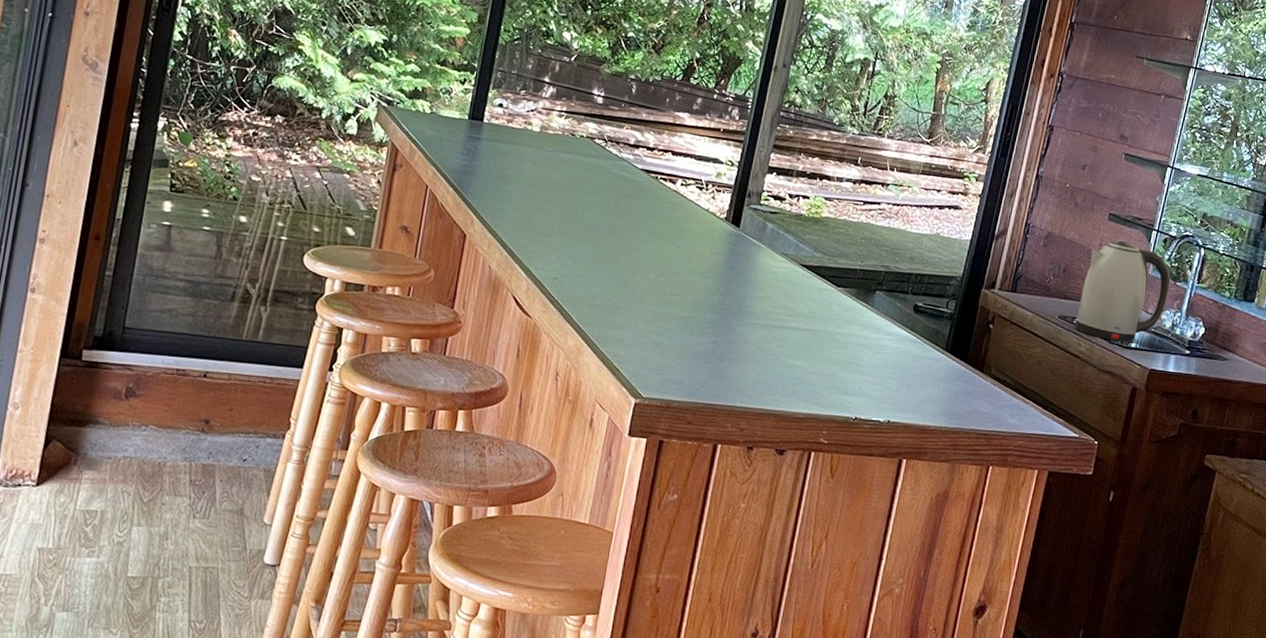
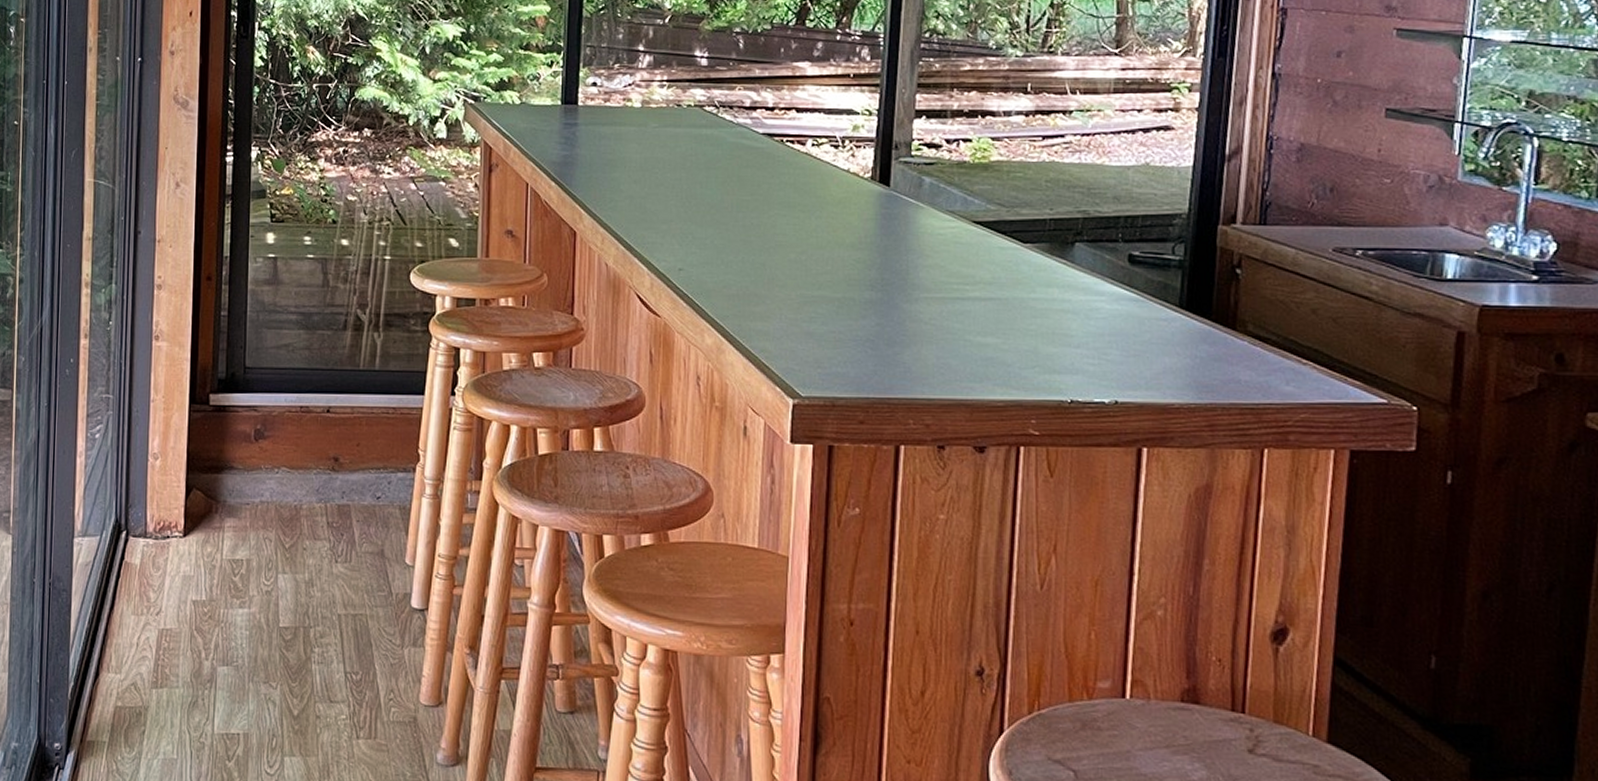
kettle: present [1075,240,1171,343] -> none [1358,141,1493,274]

